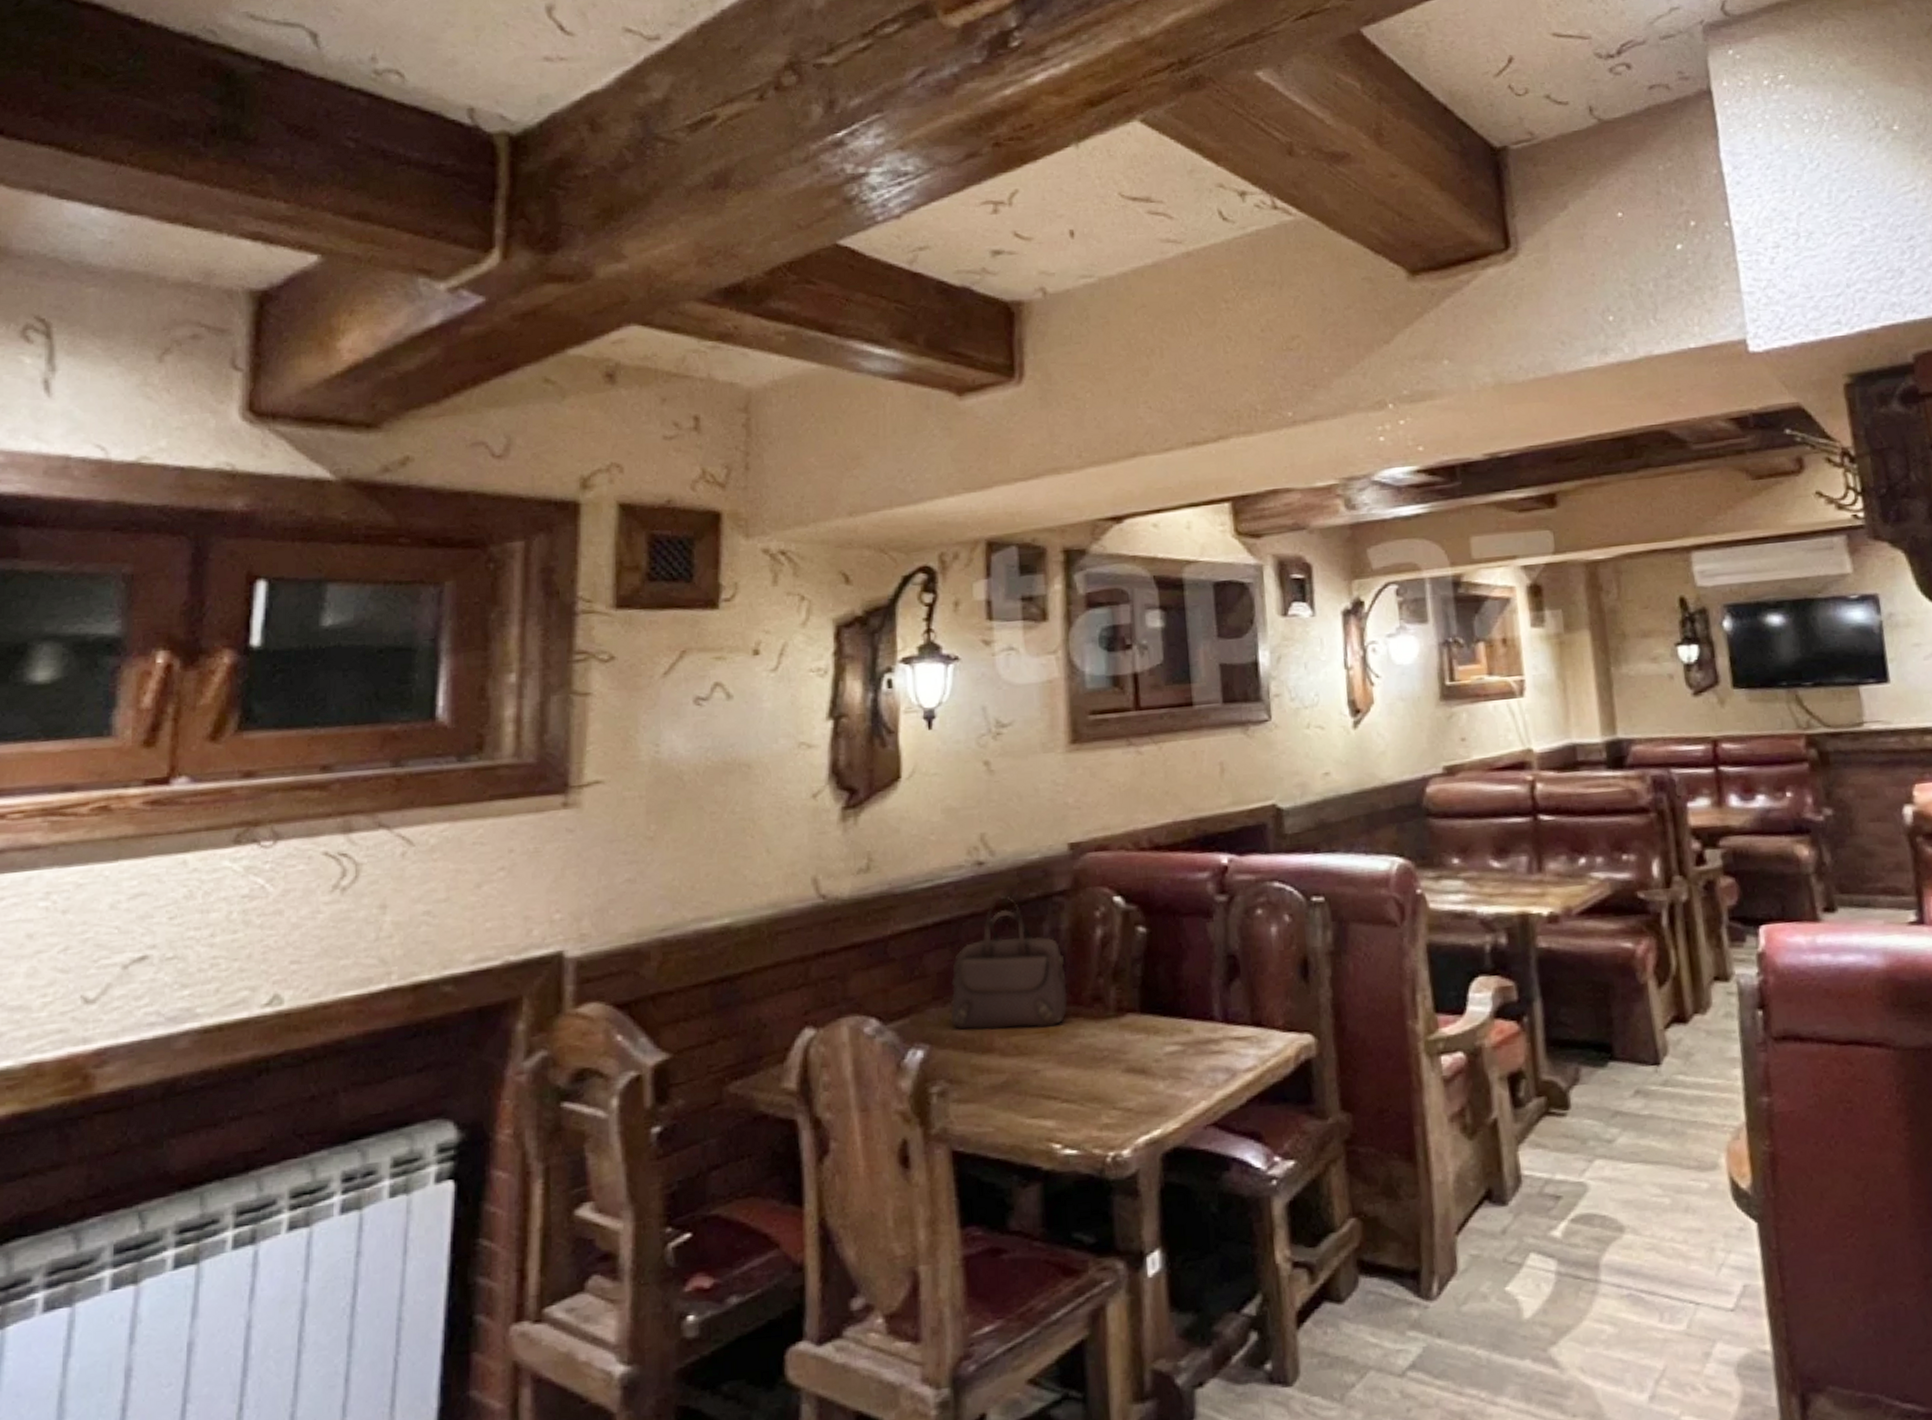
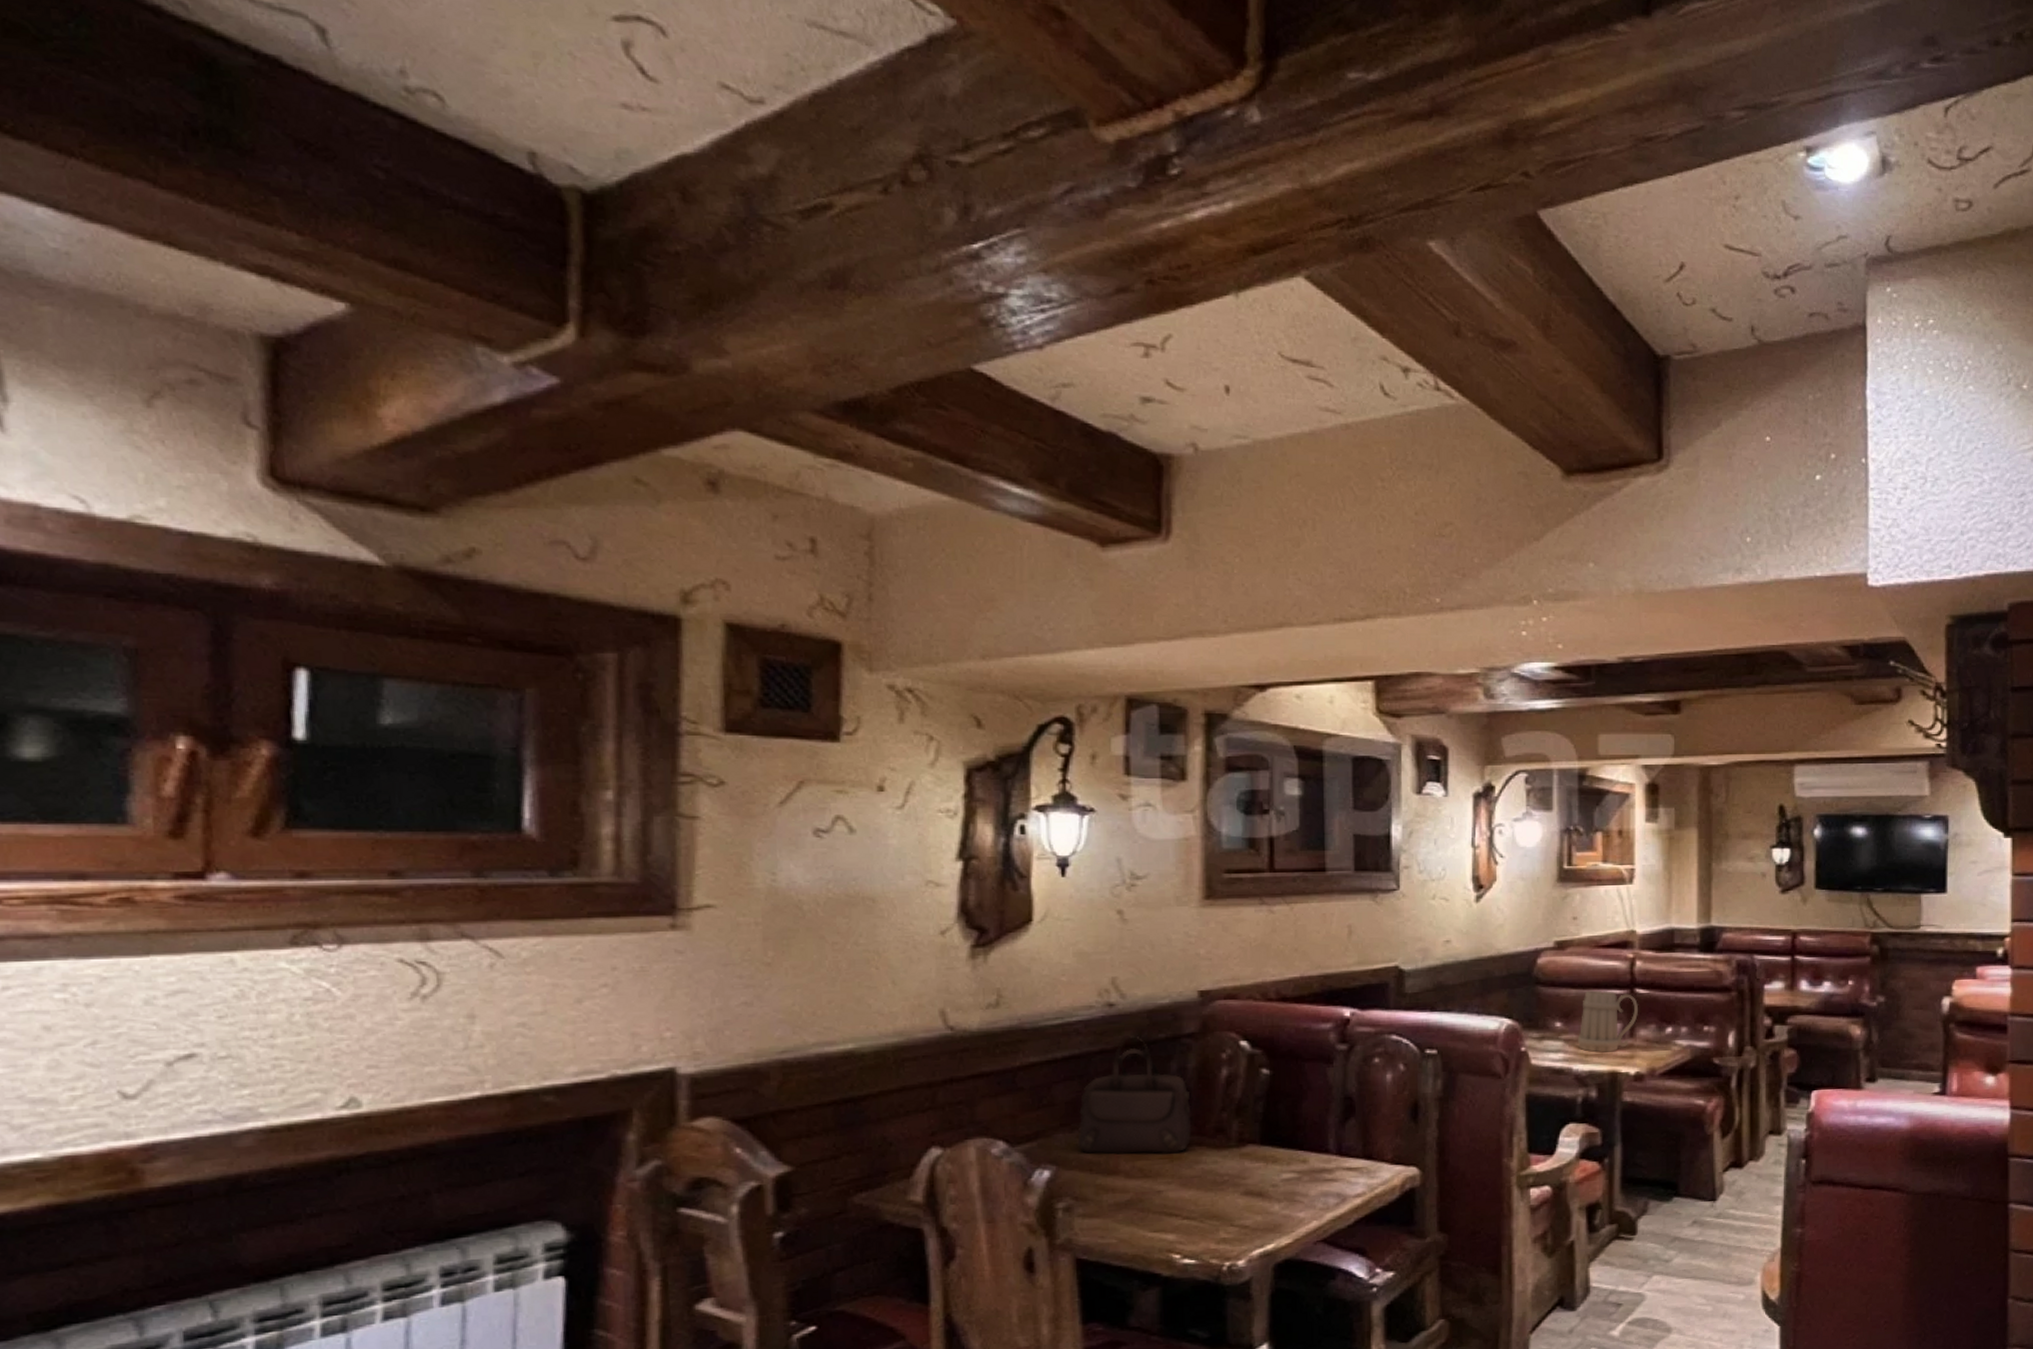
beer mug: none [1478,819,1545,893] -> present [1577,990,1639,1054]

